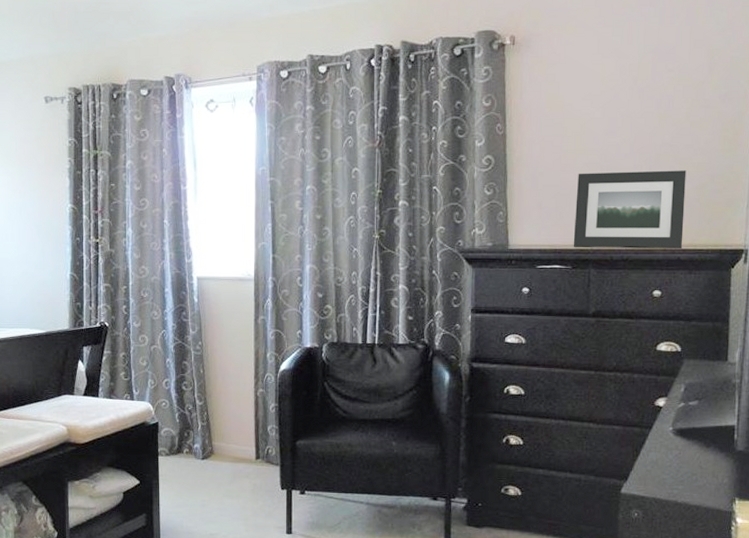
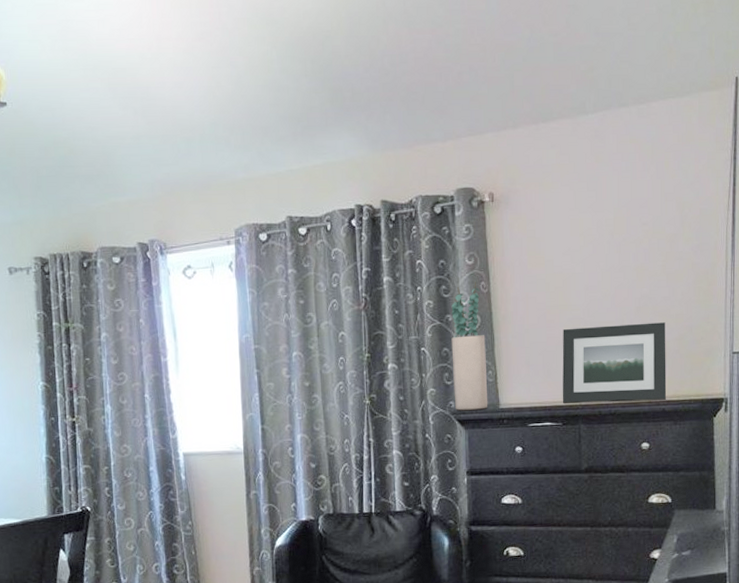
vase: none [463,123,498,251] -> present [451,282,488,412]

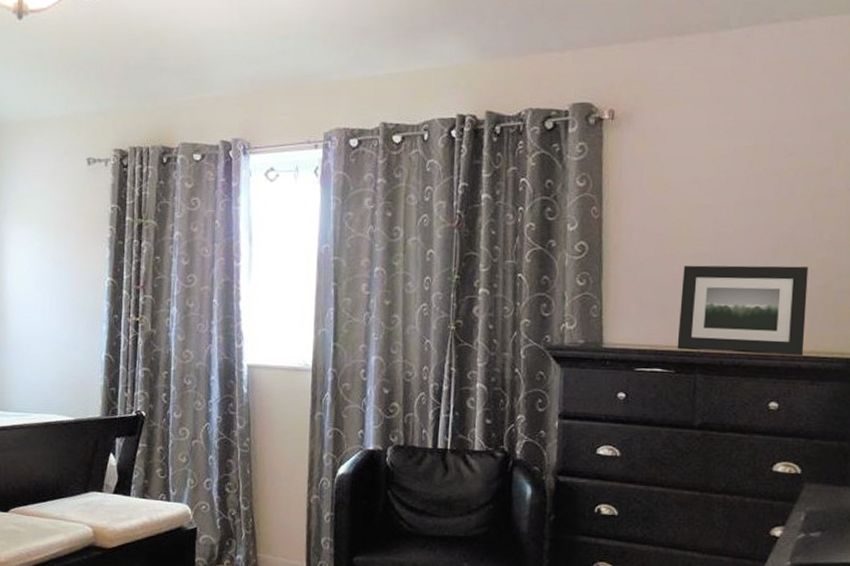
vase: present [451,282,488,412] -> none [551,206,592,349]

